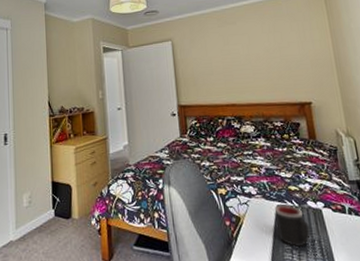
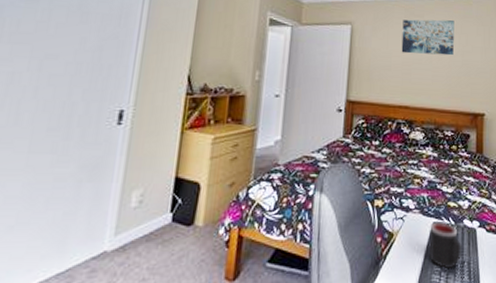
wall art: none [217,22,270,58] -> present [401,19,455,56]

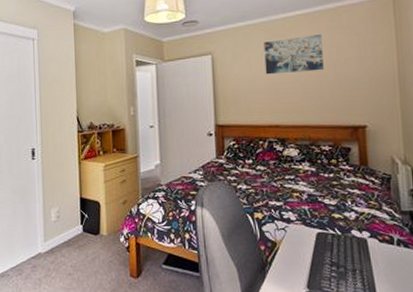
mug: present [429,222,463,270] -> none [314,232,353,276]

